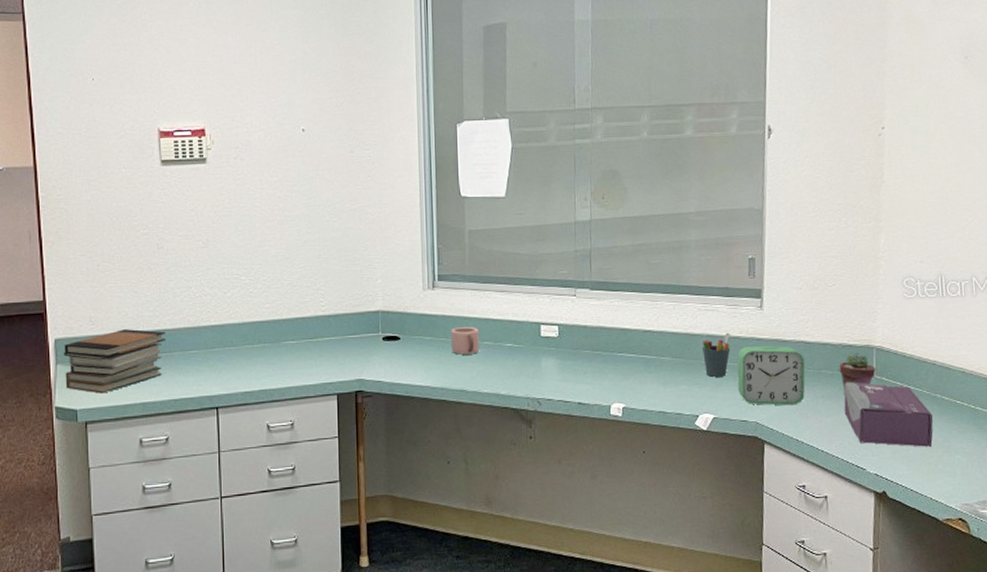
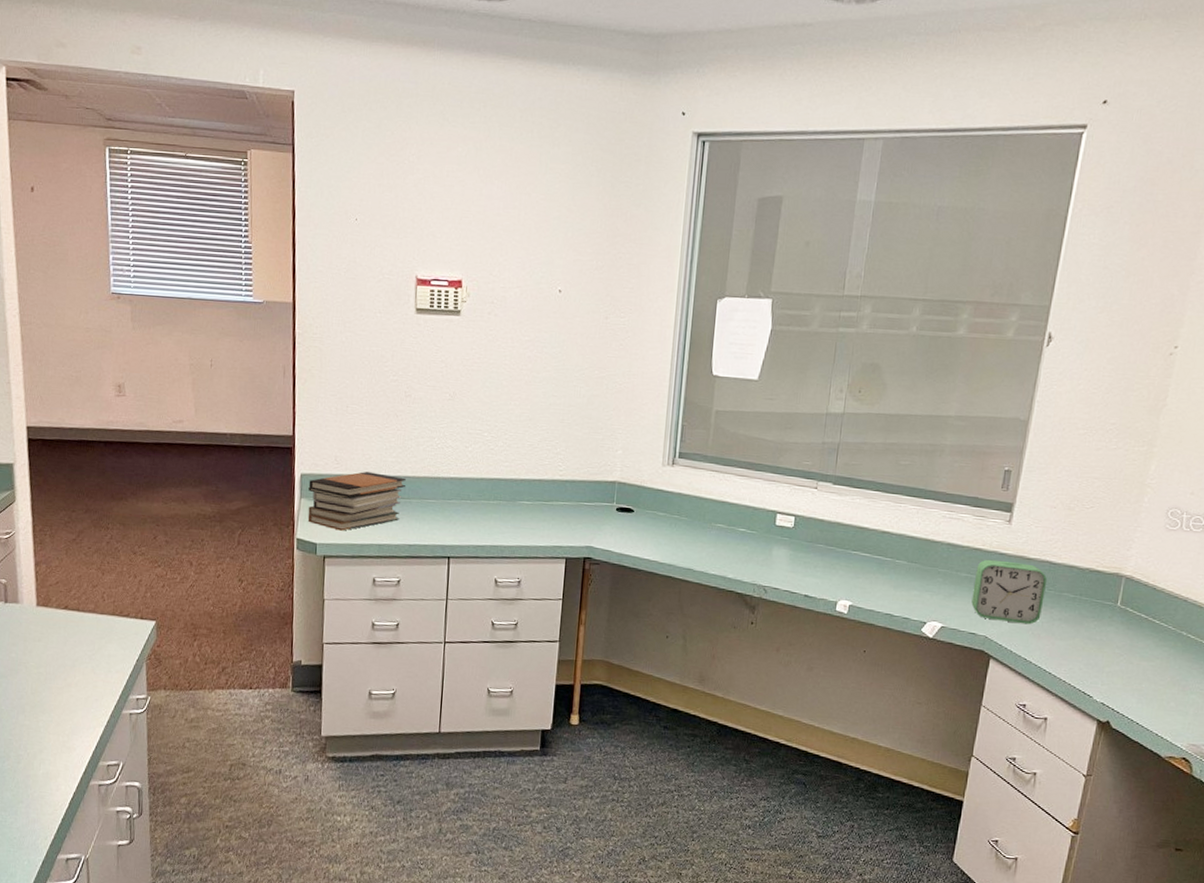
mug: present [451,327,480,355] -> none [684,506,714,535]
pen holder: present [702,332,731,377] -> none [940,543,972,587]
potted succulent: present [839,353,876,395] -> none [1082,579,1122,620]
tissue box: present [844,381,933,447] -> none [1080,607,1174,683]

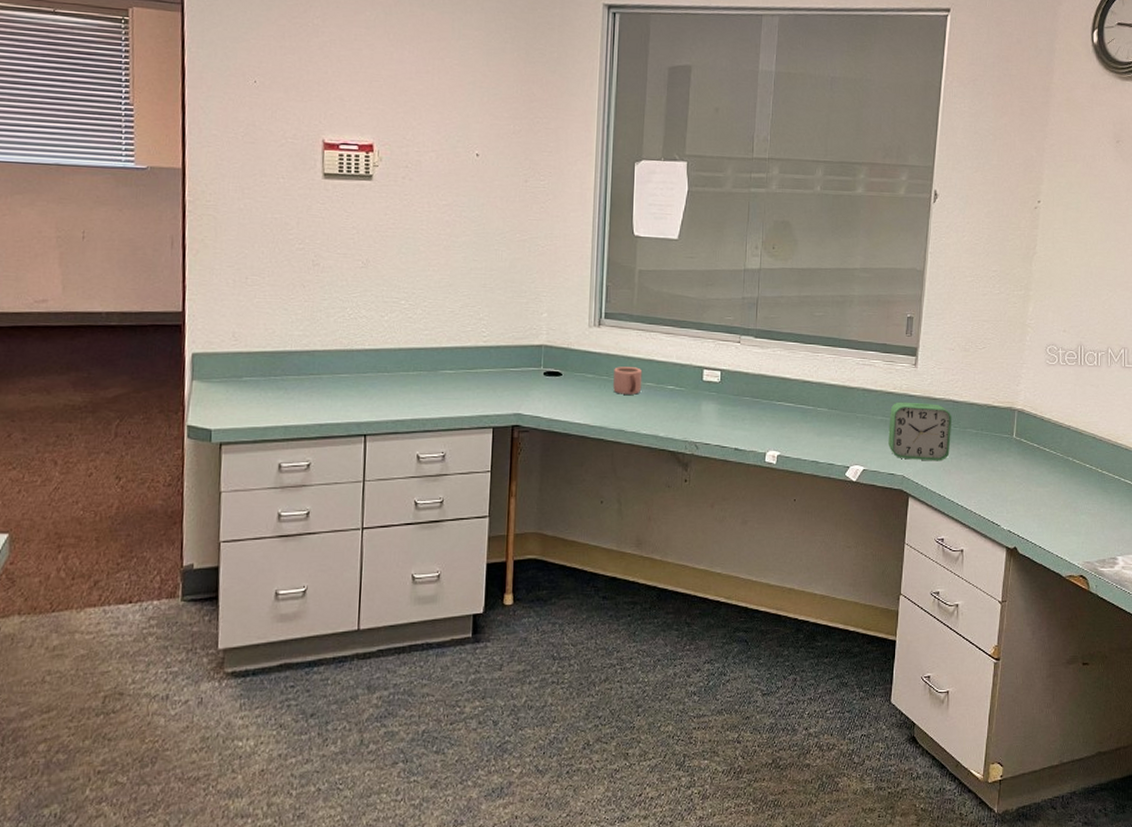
book stack: present [307,471,406,531] -> none [200,348,315,414]
mug: none [684,506,714,535] -> present [613,367,643,395]

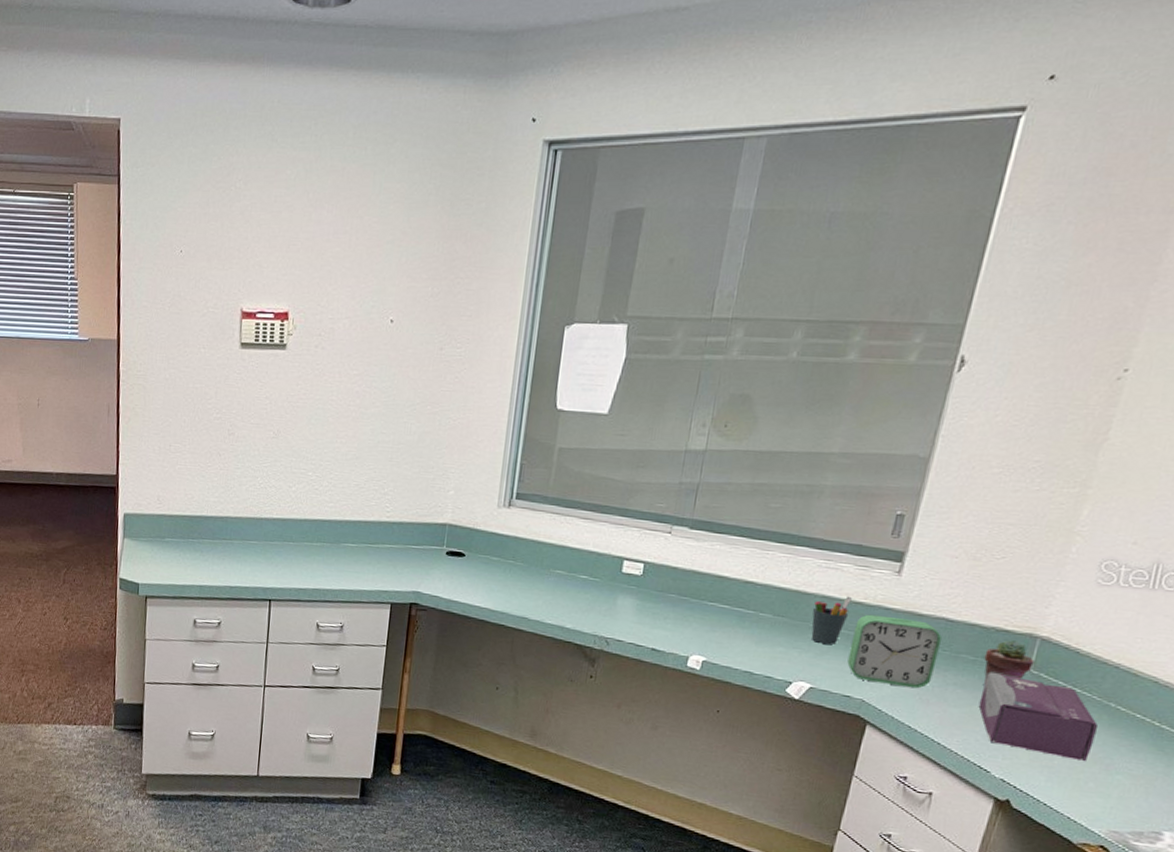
mug: present [613,367,643,395] -> none [519,551,553,582]
pen holder: none [858,387,885,430] -> present [811,596,852,645]
potted succulent: none [983,414,1016,453] -> present [982,640,1035,686]
tissue box: none [984,441,1063,507] -> present [978,671,1098,761]

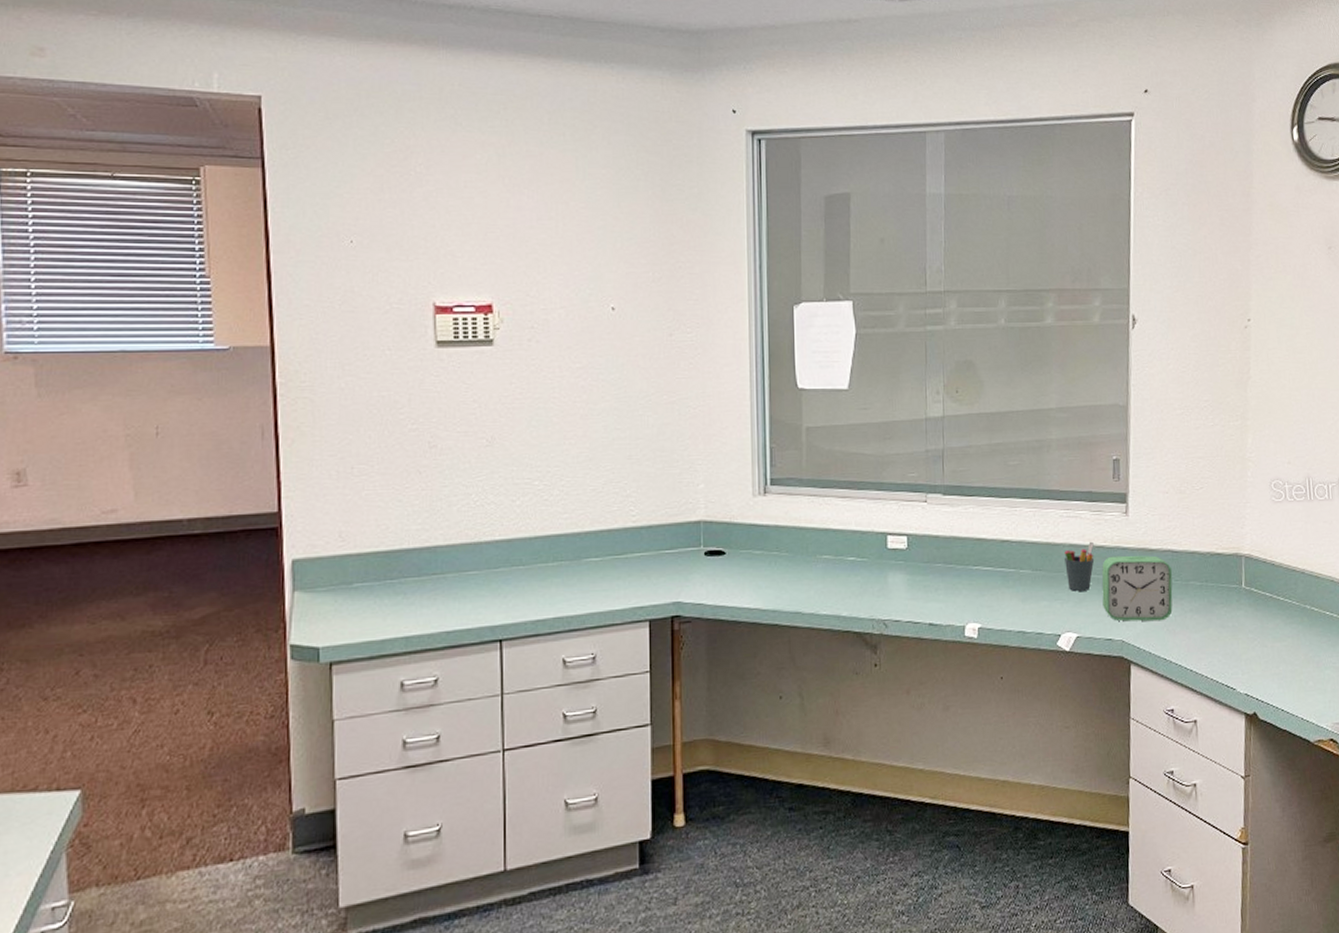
tissue box: present [978,671,1098,761] -> none [1212,593,1303,663]
potted succulent: present [982,640,1035,686] -> none [1207,562,1245,608]

